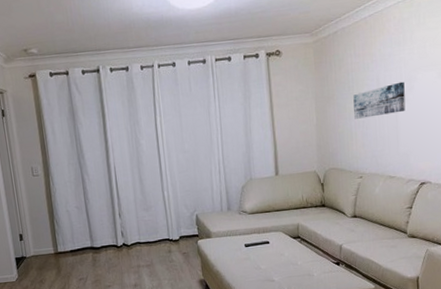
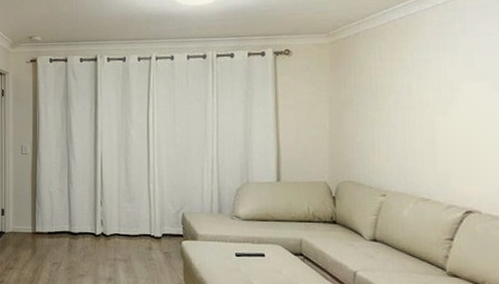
wall art: present [353,81,406,119] -> none [377,91,445,129]

